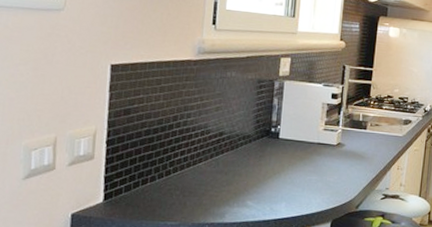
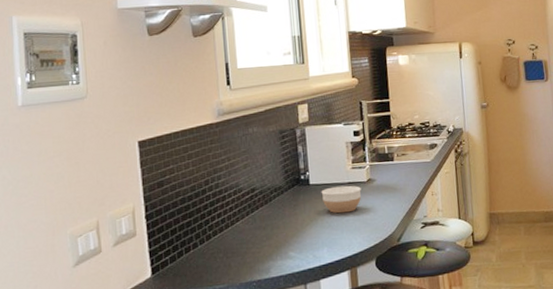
bowl: none [289,144,330,172] -> present [321,185,362,214]

